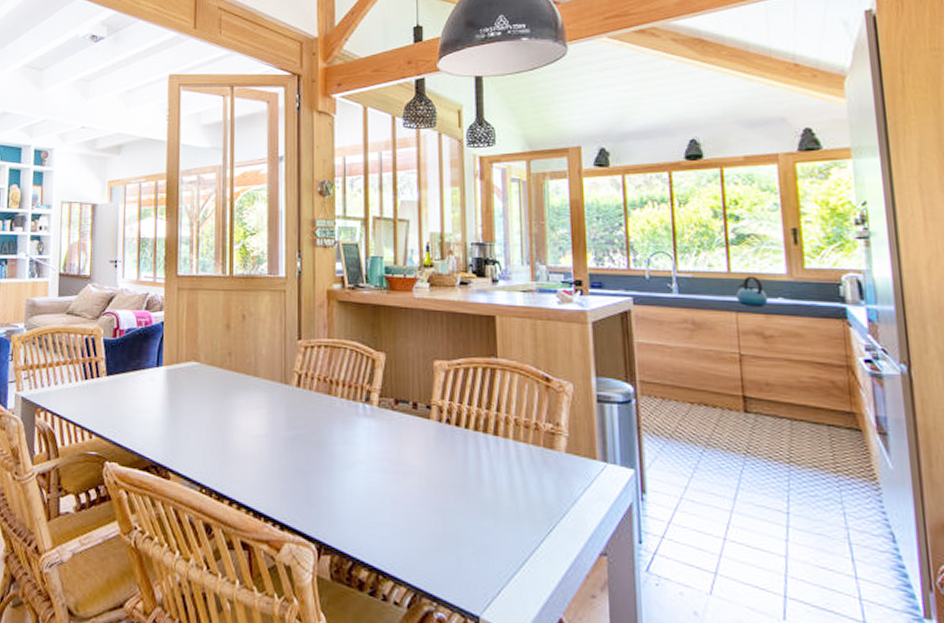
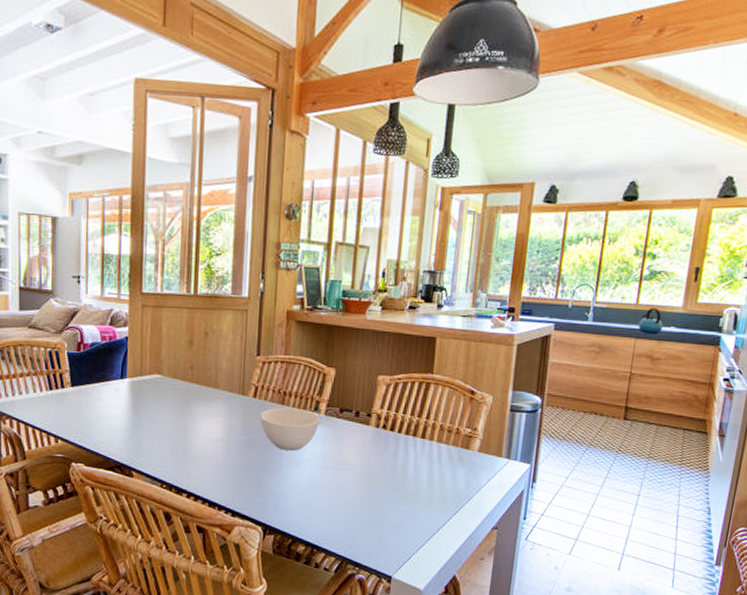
bowl: none [306,398,374,450] -> present [260,407,321,451]

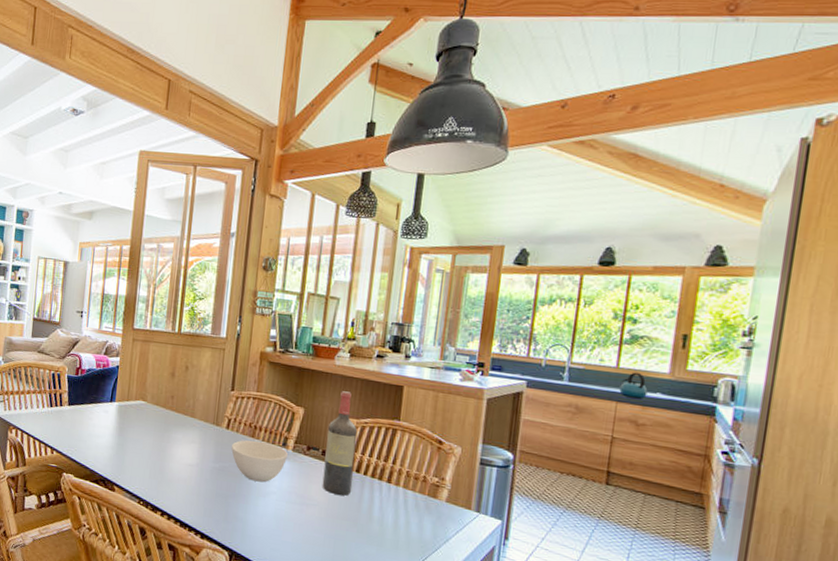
wine bottle: none [356,347,391,456] -> present [322,391,358,496]

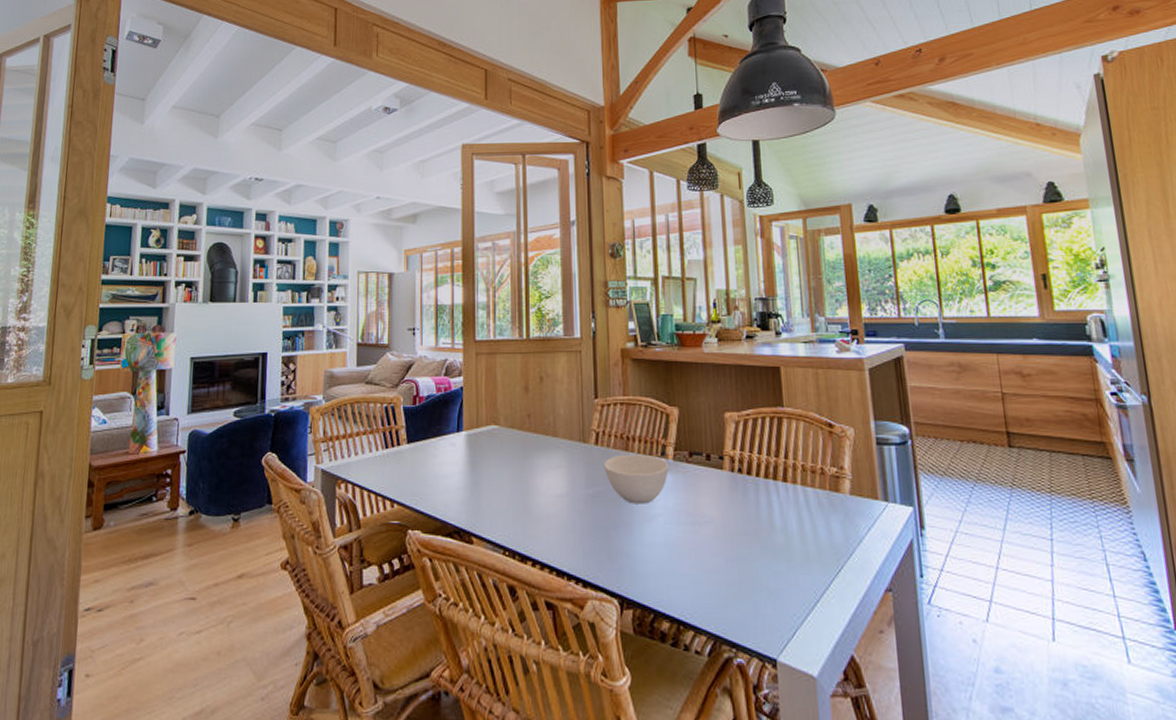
wine bottle: present [322,391,358,496] -> none [707,381,747,505]
kettle: present [619,372,648,399] -> none [996,319,1024,348]

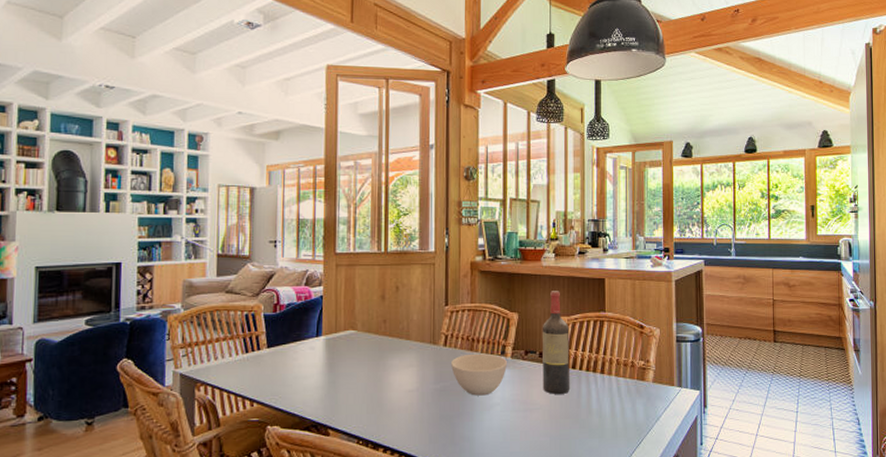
wine bottle: none [707,381,747,505] -> present [541,291,571,394]

